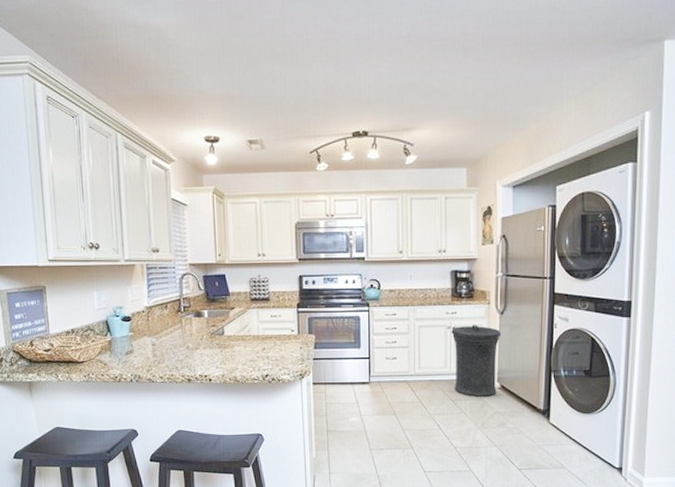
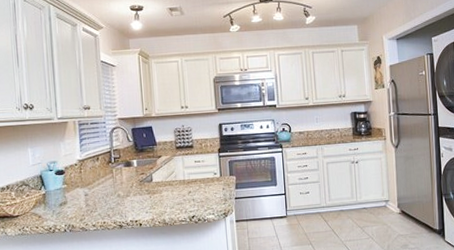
trash can: present [451,325,502,398] -> none [355,158,398,224]

